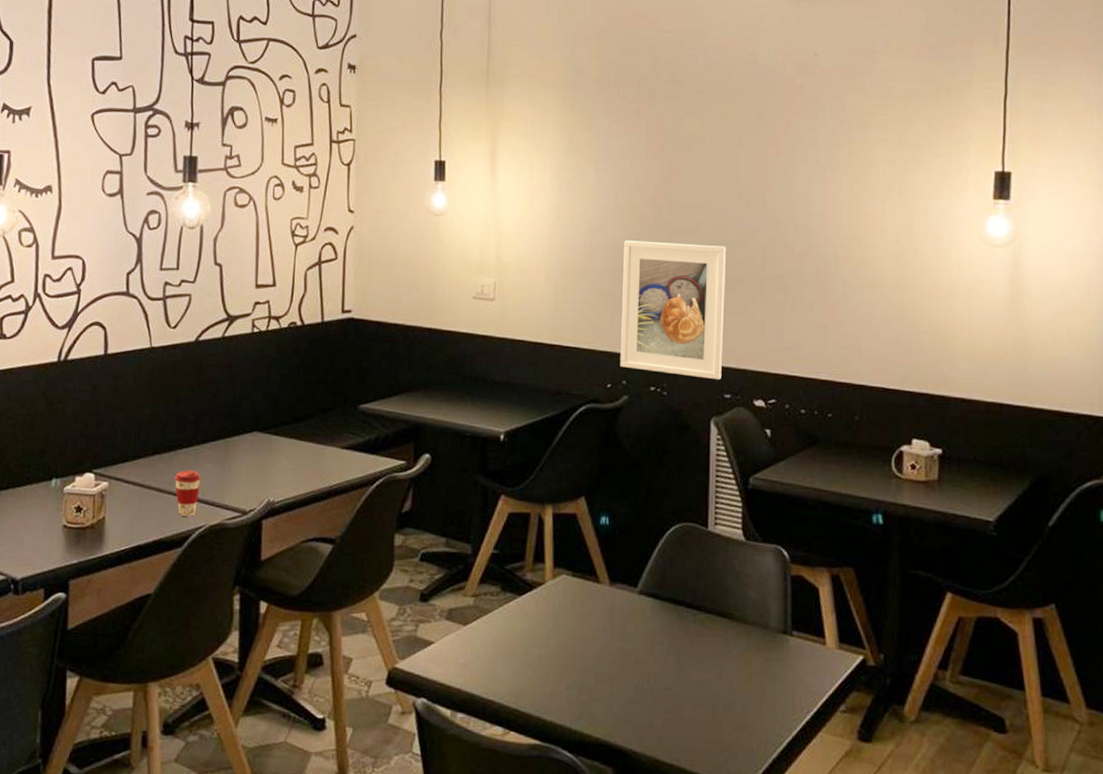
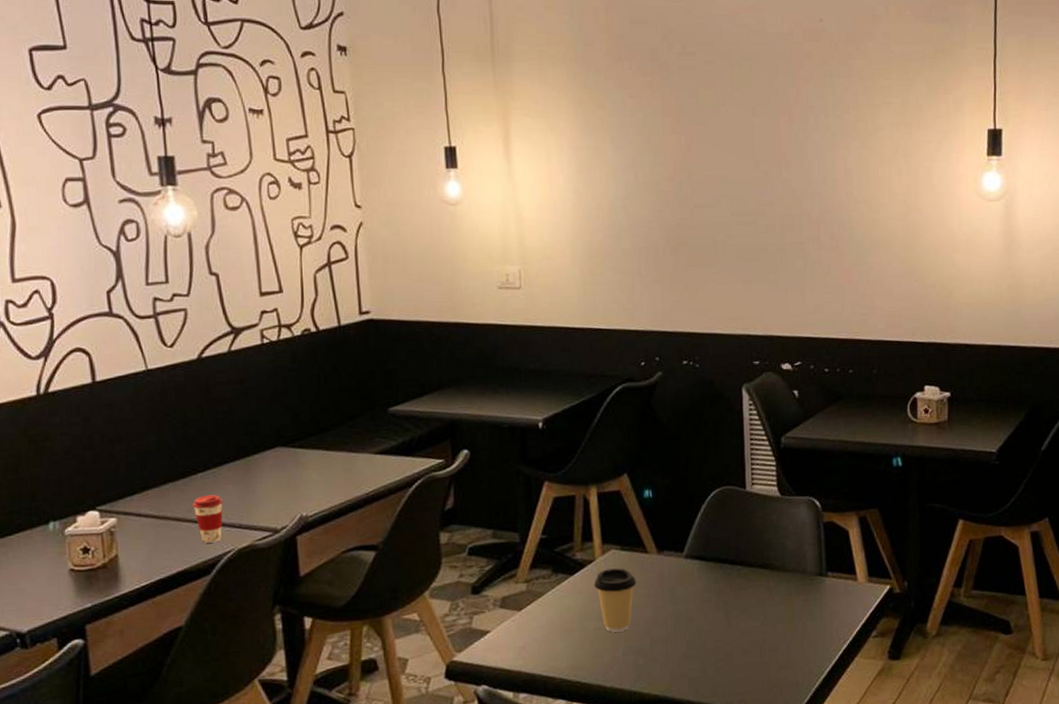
coffee cup: none [541,594,586,663] -> present [593,568,637,633]
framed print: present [620,240,727,380] -> none [647,217,750,348]

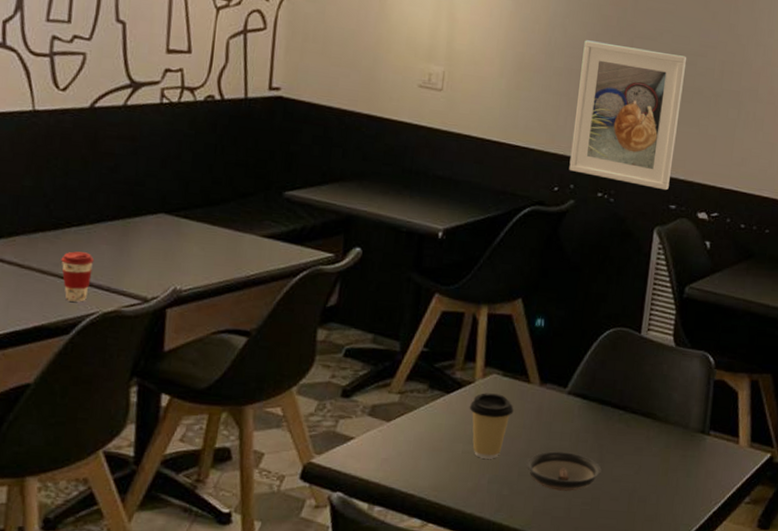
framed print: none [647,217,750,348] -> present [569,40,687,191]
saucer: none [656,613,729,652] -> present [526,451,602,491]

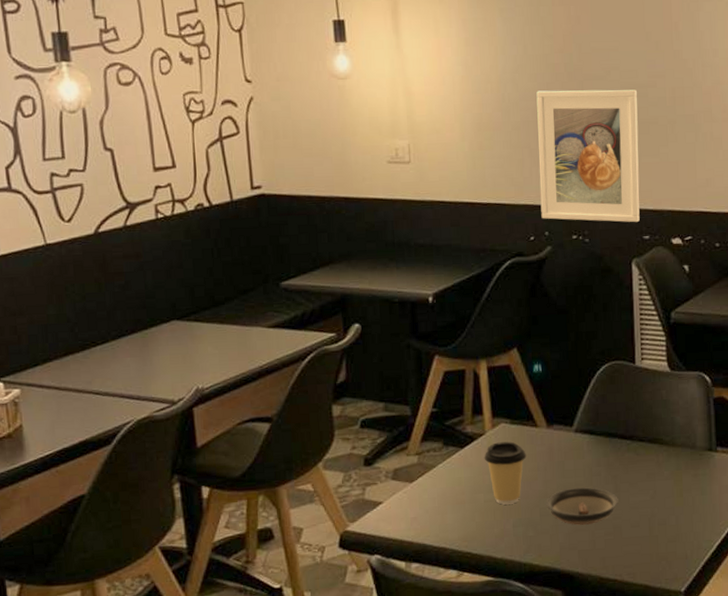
coffee cup: present [61,251,95,302] -> none [92,367,122,414]

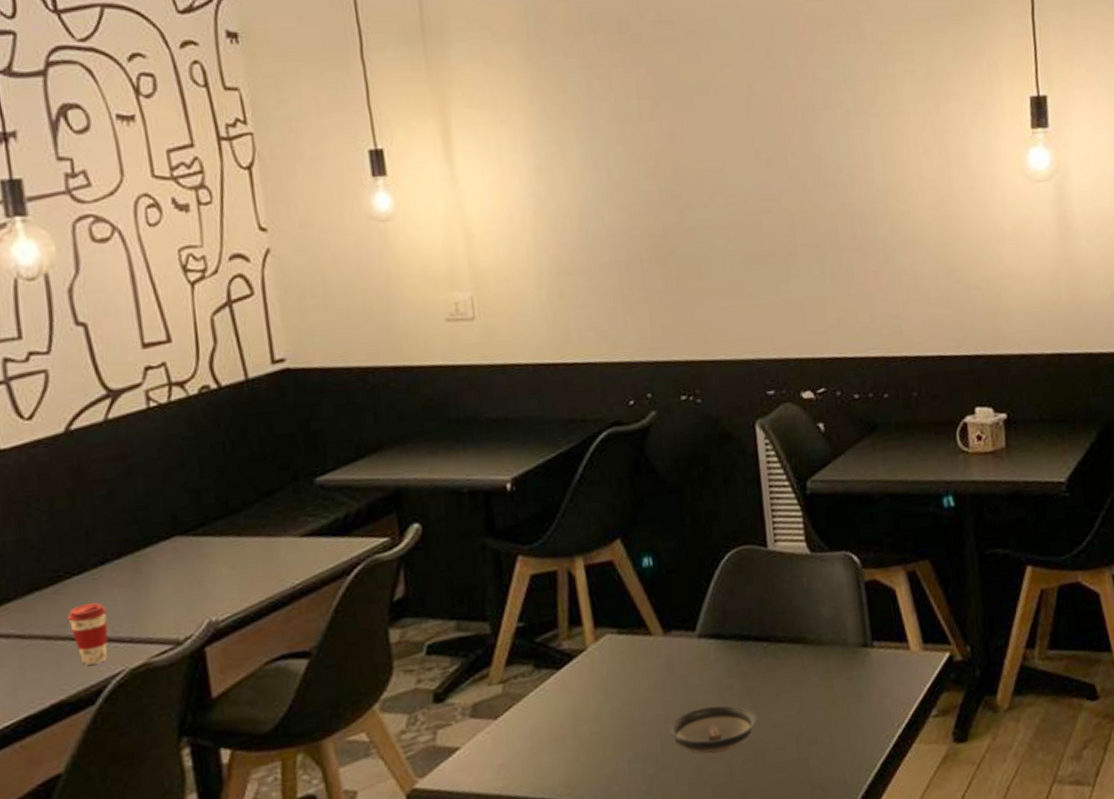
coffee cup: none [92,367,122,414] -> present [67,603,108,666]
coffee cup: present [484,441,526,505] -> none [586,656,640,737]
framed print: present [536,89,640,223] -> none [626,217,762,379]

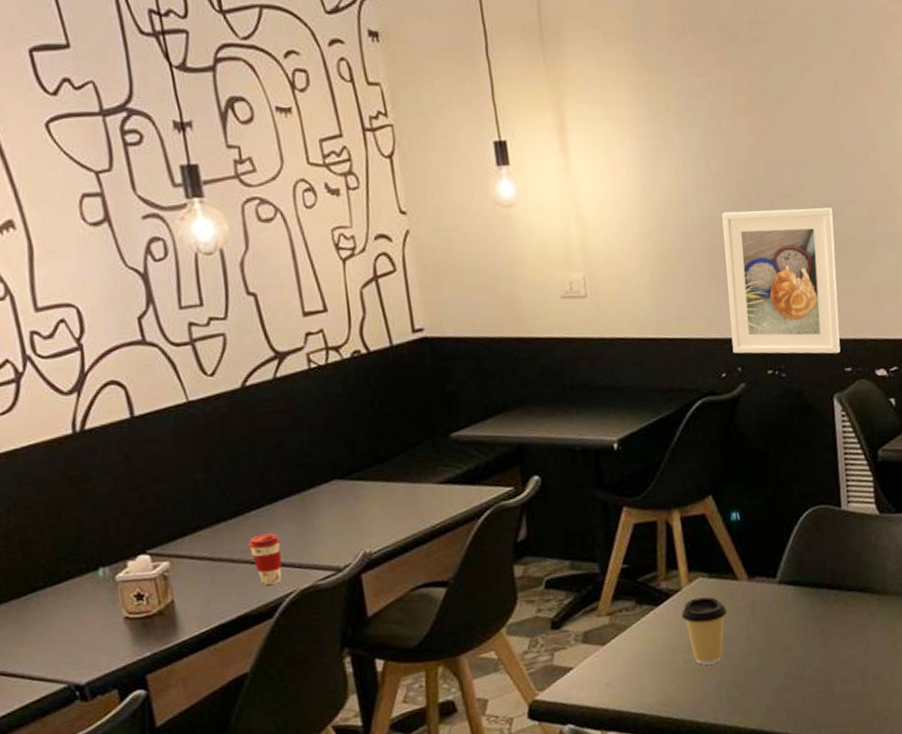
coffee cup: none [586,656,640,737] -> present [681,597,727,665]
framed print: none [626,217,762,379] -> present [722,207,841,354]
saucer: present [667,705,758,754] -> none [750,642,828,684]

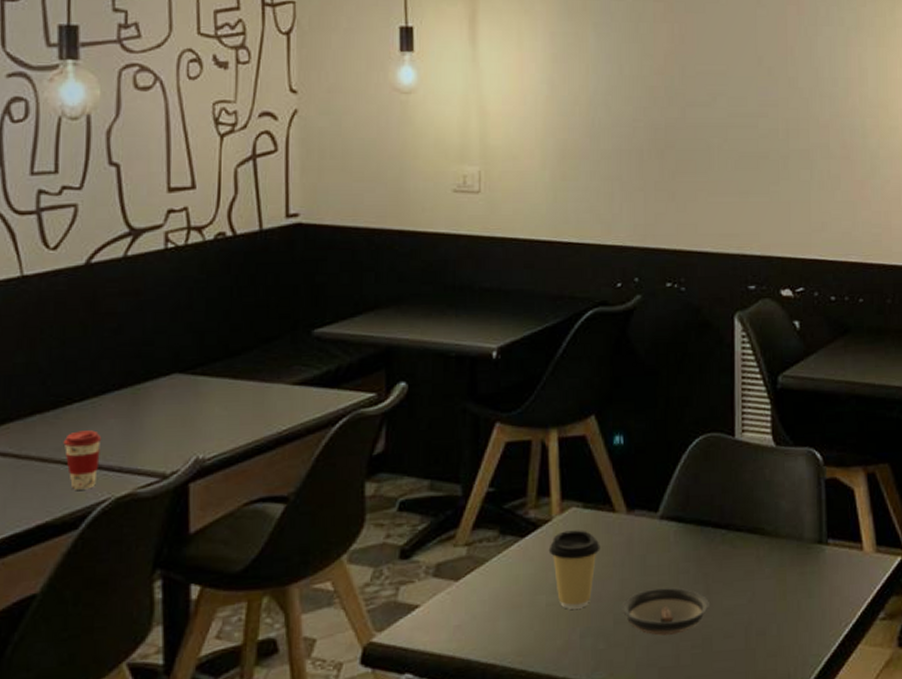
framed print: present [722,207,841,354] -> none [630,116,747,270]
saucer: none [750,642,828,684] -> present [621,587,709,636]

